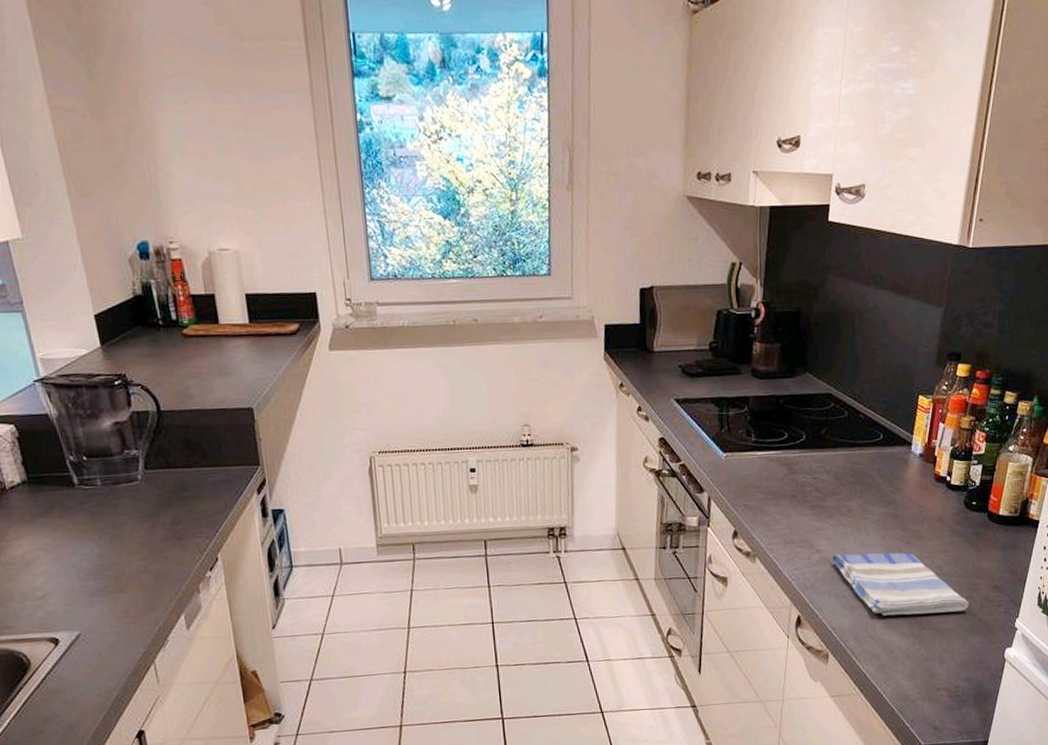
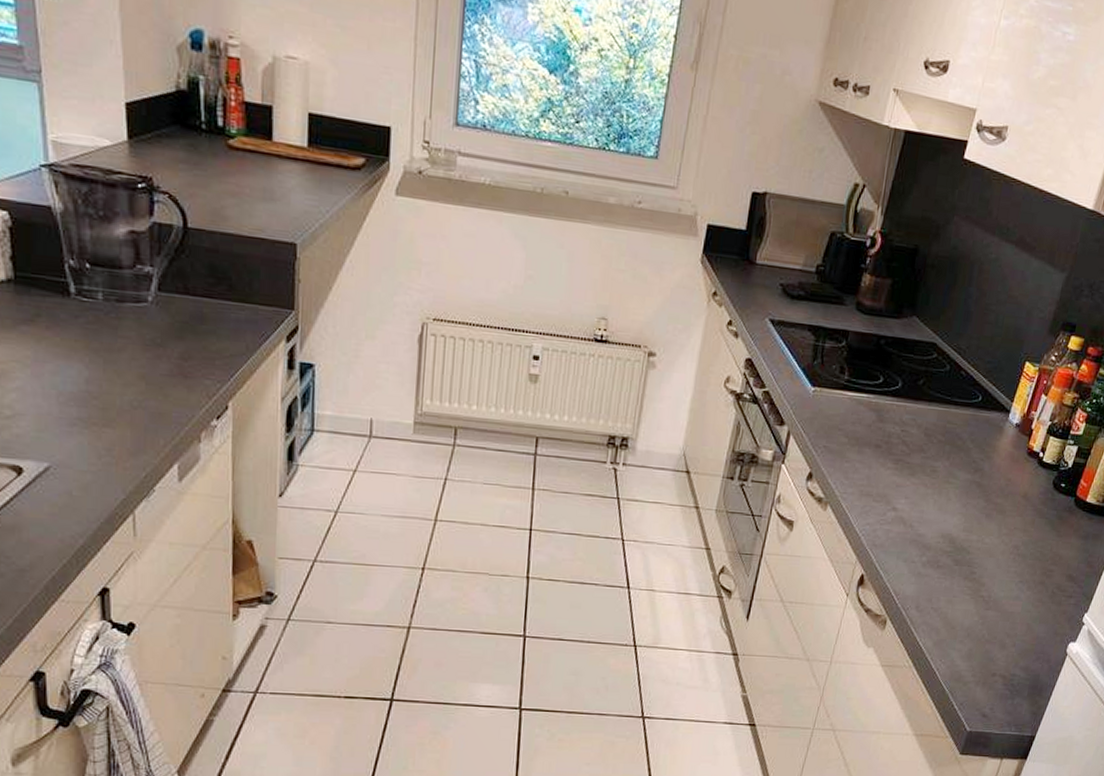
dish towel: present [832,552,969,616] -> none [907,515,1040,597]

